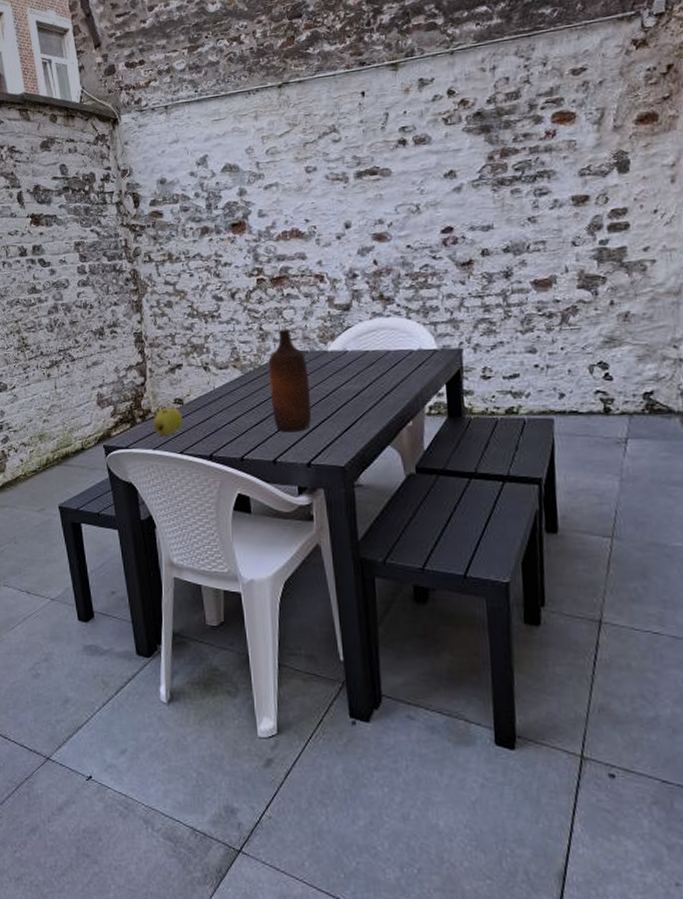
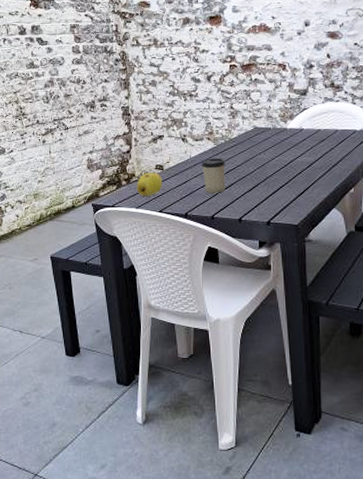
cup: none [227,388,256,431] -> present [202,158,226,193]
bottle: present [268,329,312,433] -> none [237,109,272,196]

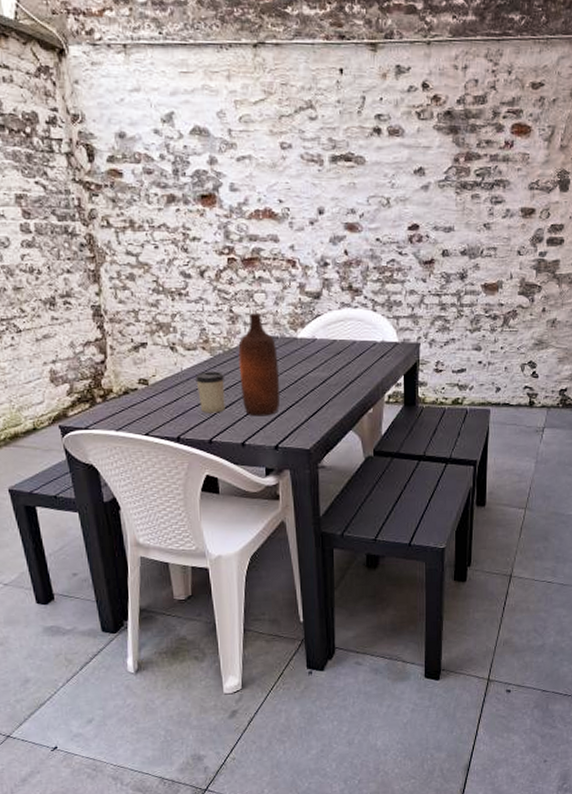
fruit: present [136,173,163,196] -> none [115,388,148,417]
bottle: none [237,109,272,196] -> present [238,313,281,416]

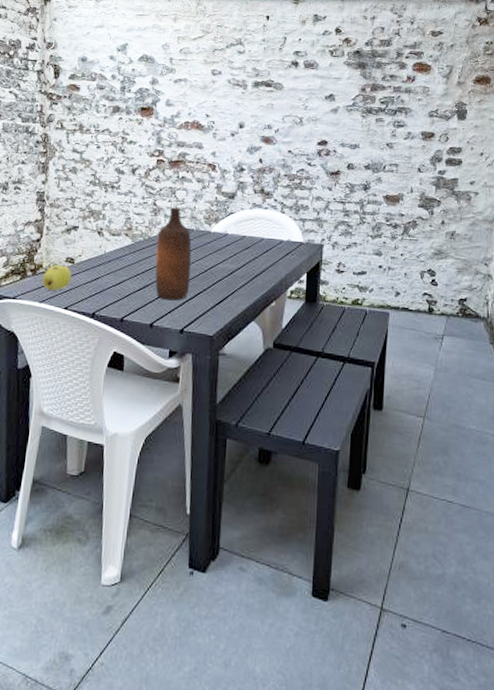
fruit: none [115,388,148,417] -> present [42,265,72,291]
cup: present [196,371,225,413] -> none [116,255,142,294]

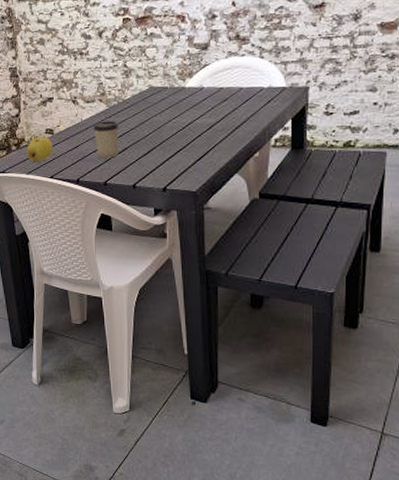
cup: none [116,255,142,294] -> present [93,121,119,159]
bottle: present [155,207,192,301] -> none [131,66,169,161]

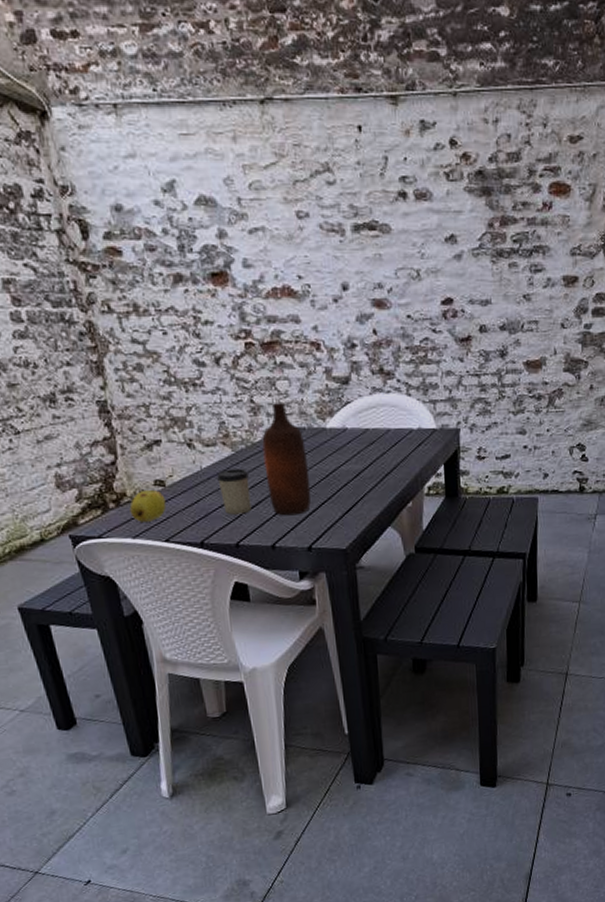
bottle: none [131,66,169,161] -> present [262,403,311,516]

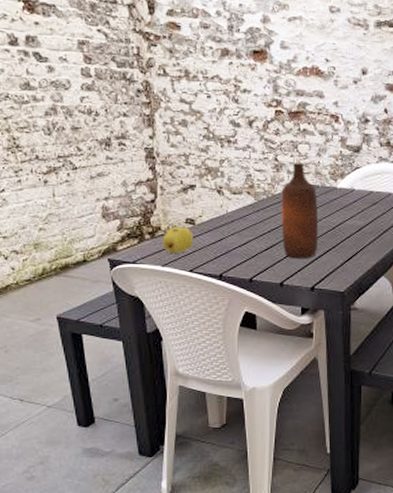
cup: present [217,468,252,515] -> none [240,215,266,254]

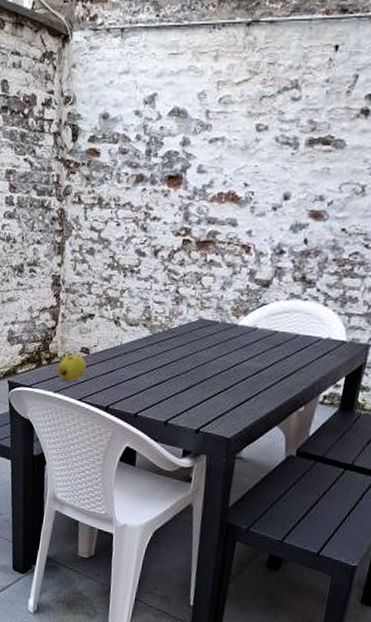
bottle: present [281,163,319,259] -> none [172,296,216,399]

